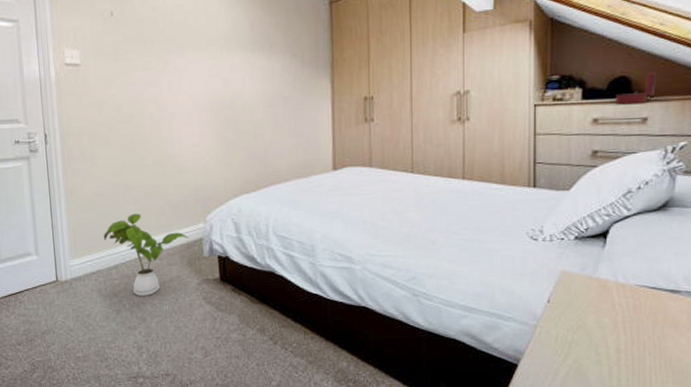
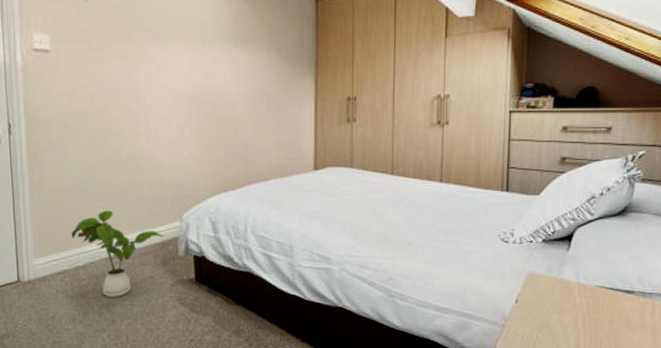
wooden box: present [615,71,656,105] -> none [584,83,621,114]

